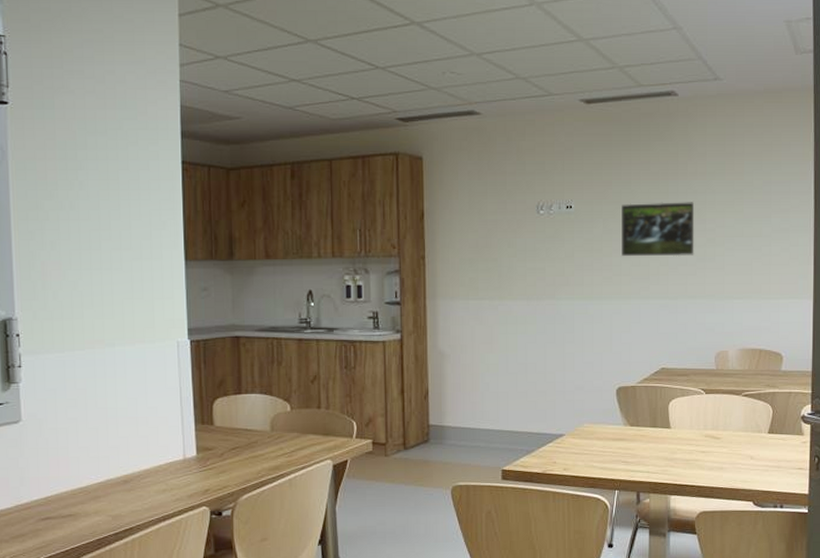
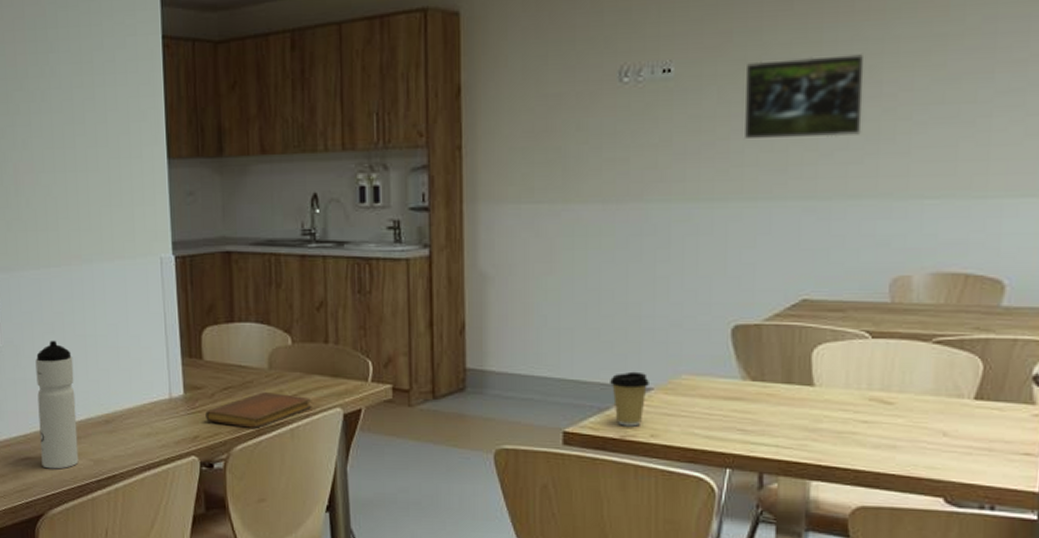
water bottle: none [58,413,98,526] -> present [35,340,79,469]
notebook: none [216,450,307,480] -> present [205,392,312,428]
coffee cup: none [535,422,562,463] -> present [610,371,649,427]

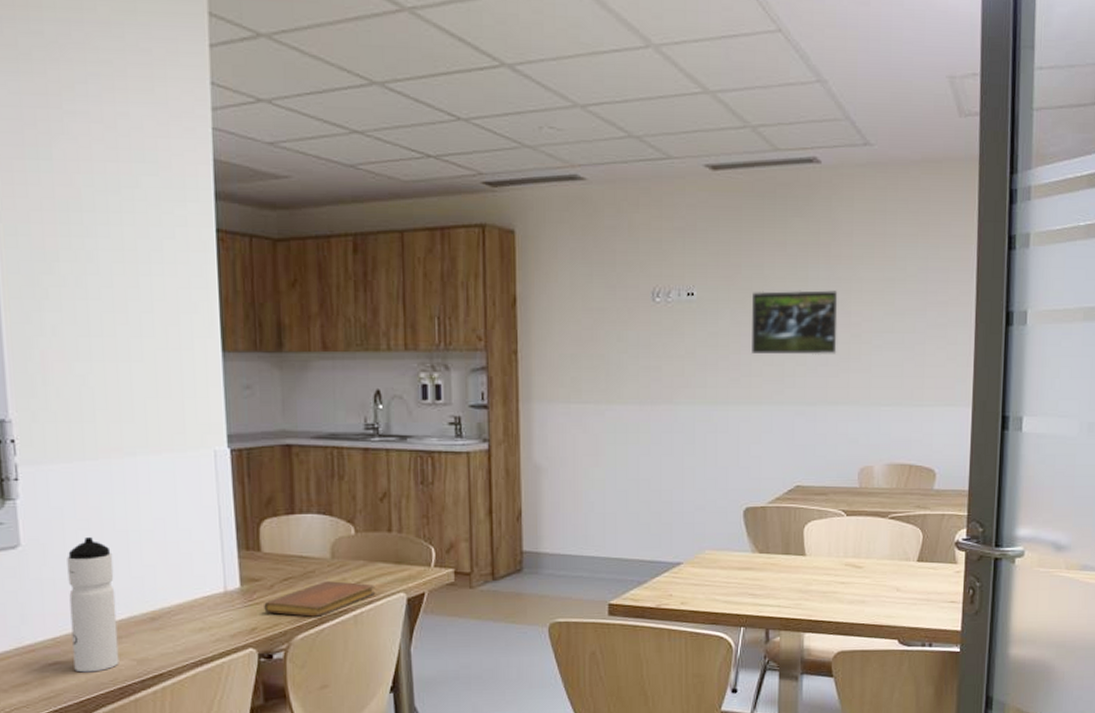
coffee cup: present [610,371,649,427] -> none [648,549,679,596]

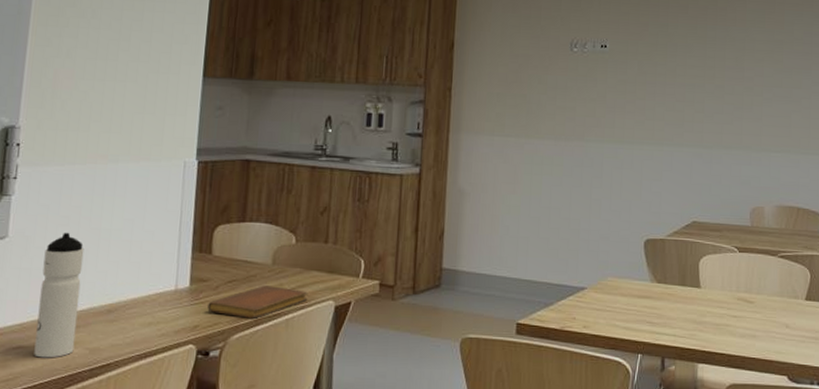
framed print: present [752,290,838,355] -> none [656,46,733,104]

